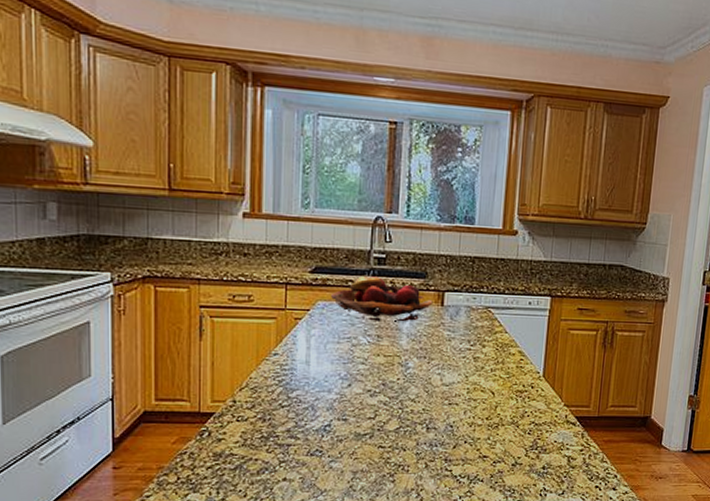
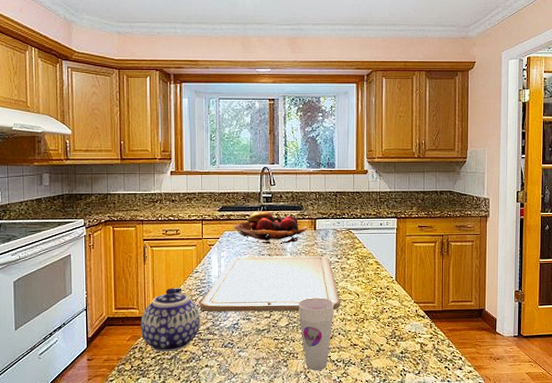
teapot: none [192,374,279,460] -> present [140,288,201,352]
chopping board: none [278,336,469,412] -> present [199,255,340,312]
cup: none [412,394,462,489] -> present [297,297,334,371]

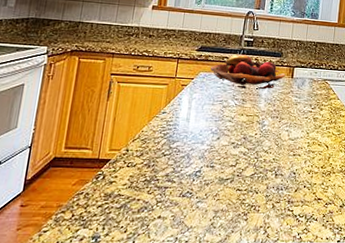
teapot: present [140,288,201,352] -> none [90,128,161,200]
chopping board: present [199,255,340,312] -> none [161,99,309,161]
cup: present [297,297,334,371] -> none [265,147,303,226]

